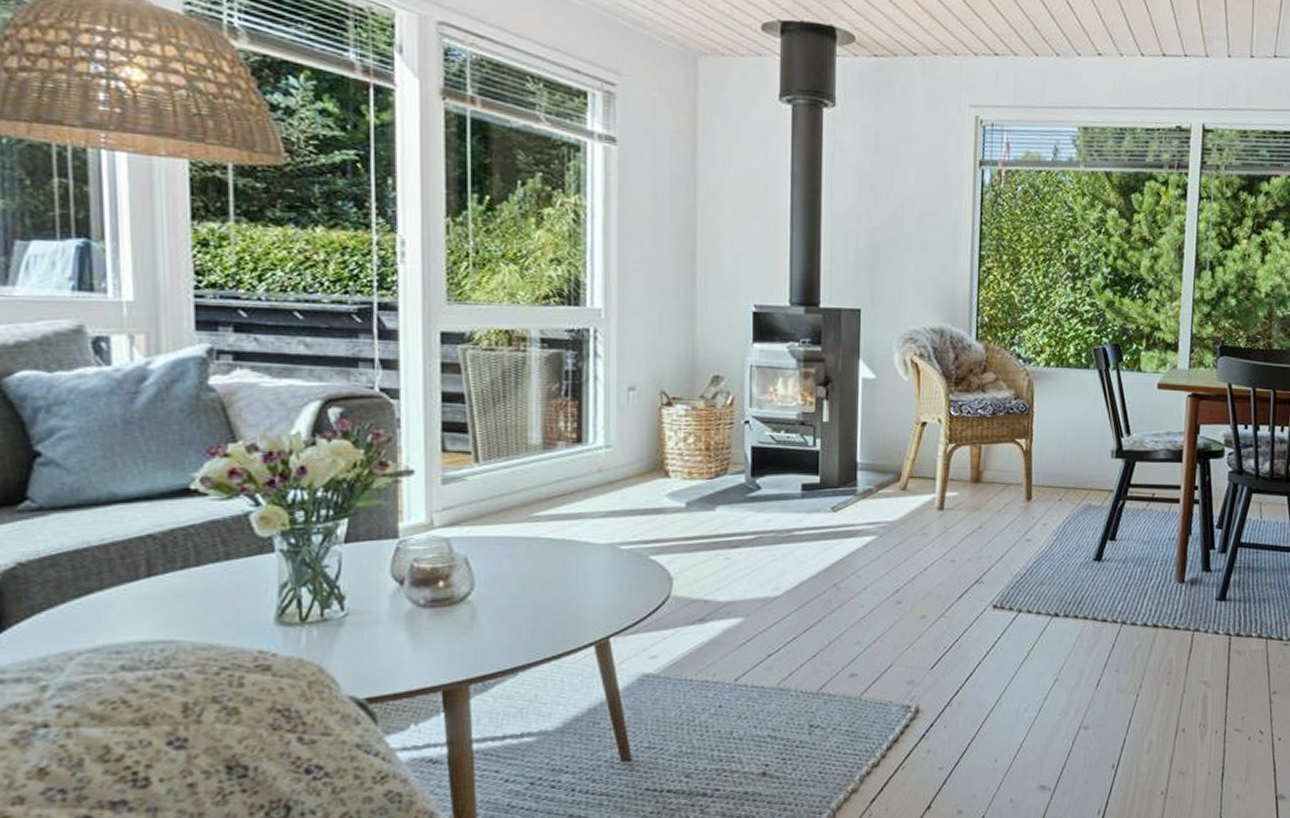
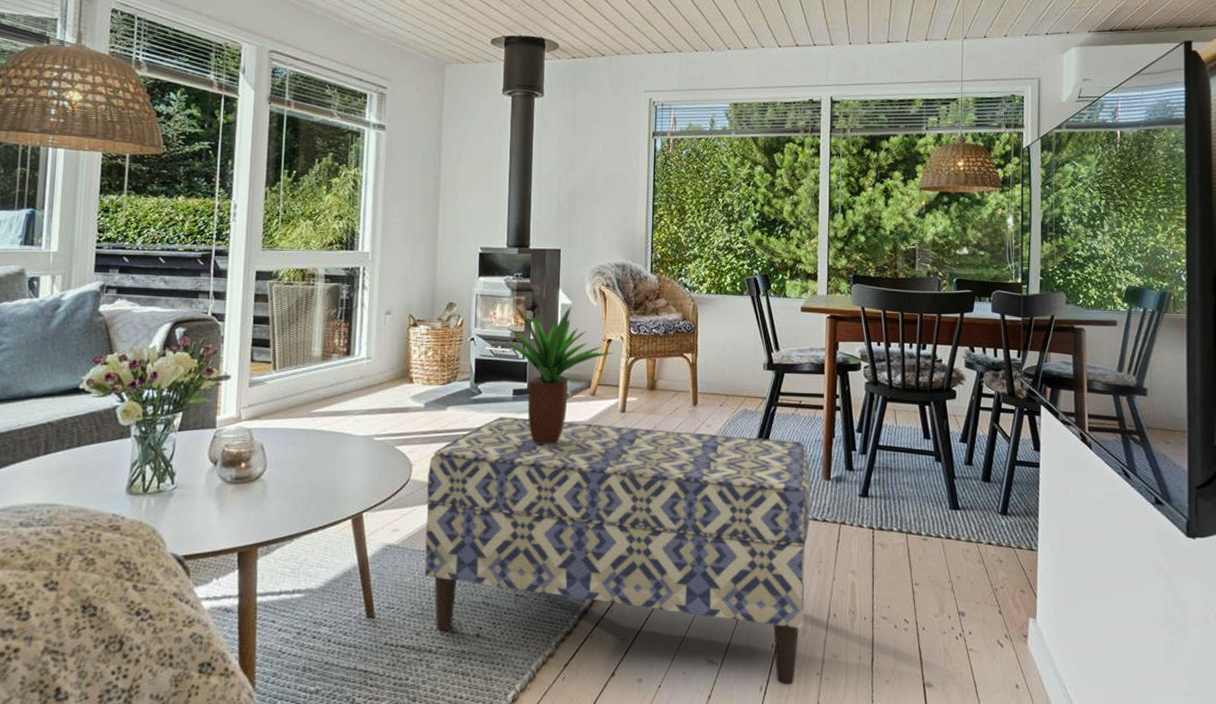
bench: none [693,518,1162,807] -> present [424,417,811,685]
potted plant: none [793,379,930,550] -> present [507,305,614,445]

